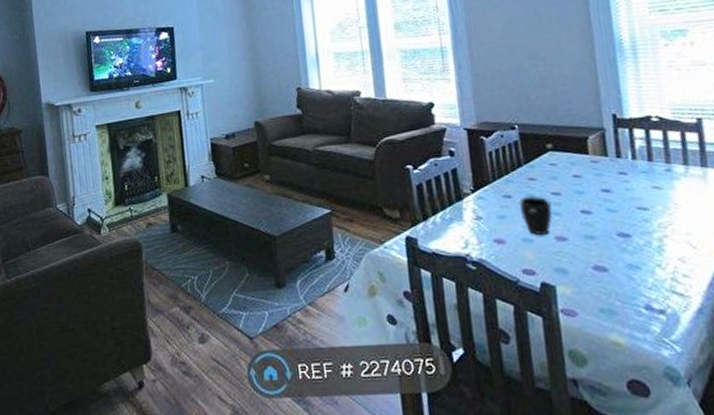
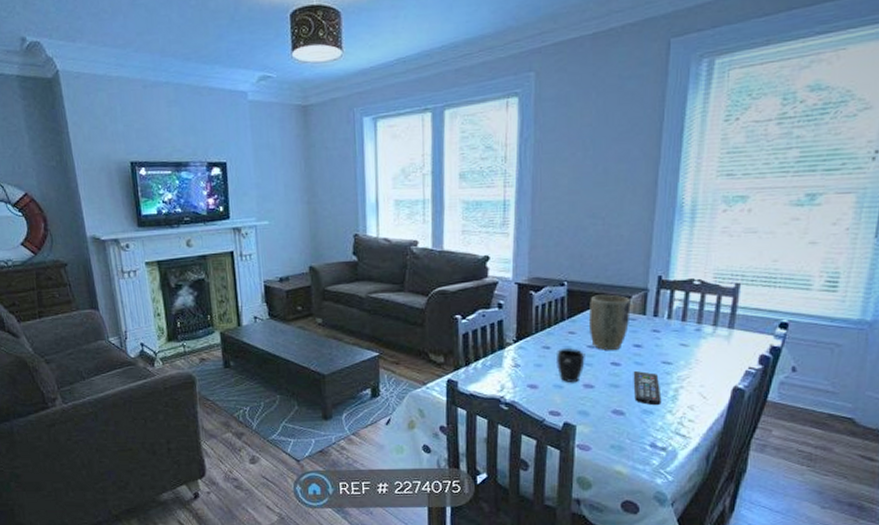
plant pot: none [545,136,592,197] -> present [590,294,631,350]
remote control: none [607,218,647,259] -> present [633,370,662,406]

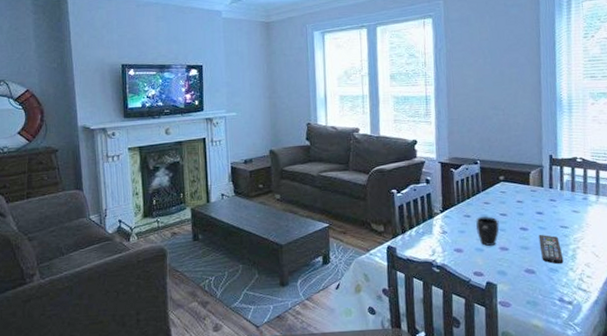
plant pot: present [590,294,631,350] -> none [499,170,532,217]

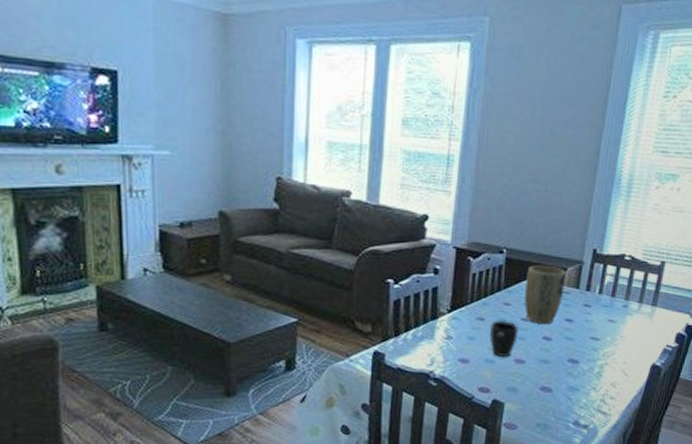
plant pot: none [499,170,532,217] -> present [524,265,566,324]
remote control: present [538,234,564,265] -> none [562,345,588,383]

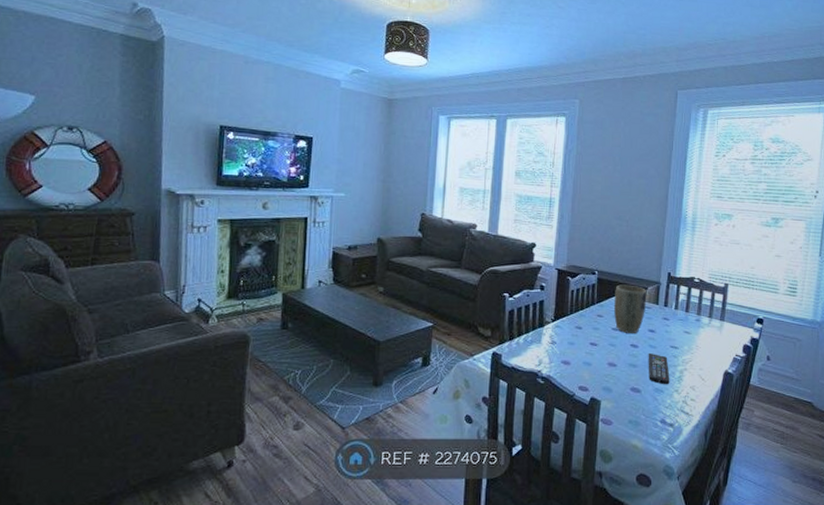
mug: present [489,321,519,358] -> none [586,330,610,362]
remote control: none [562,345,588,383] -> present [648,352,670,385]

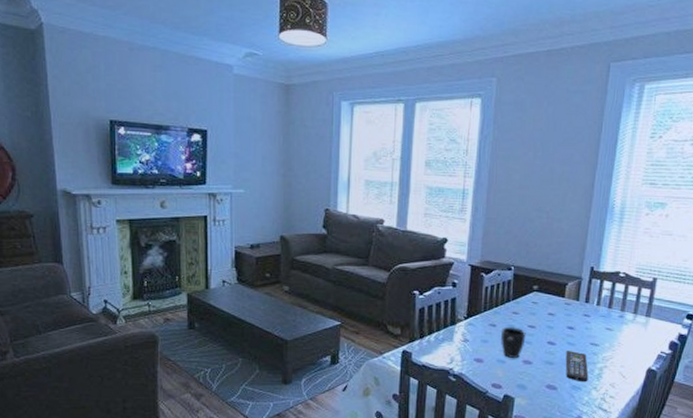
mug: none [586,330,610,362] -> present [500,327,526,359]
plant pot: present [614,284,647,333] -> none [531,280,567,330]

